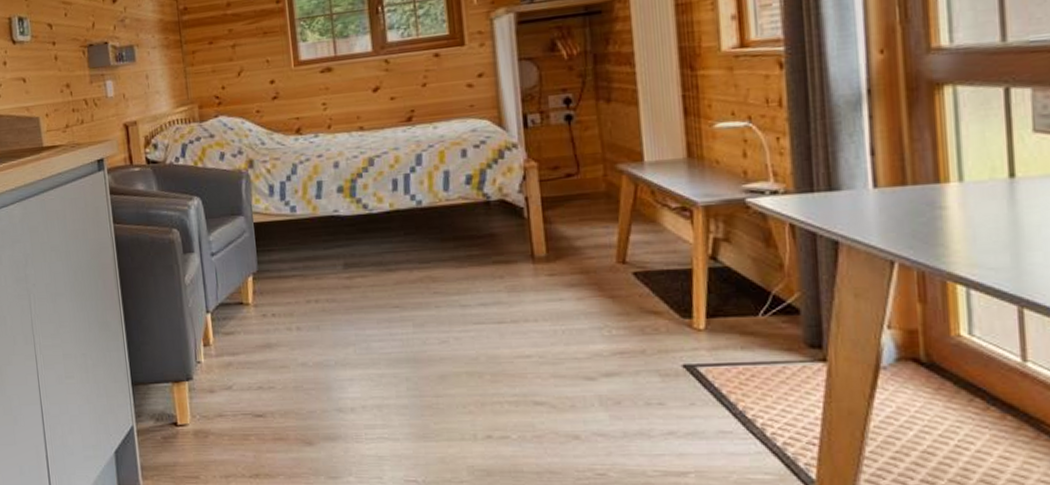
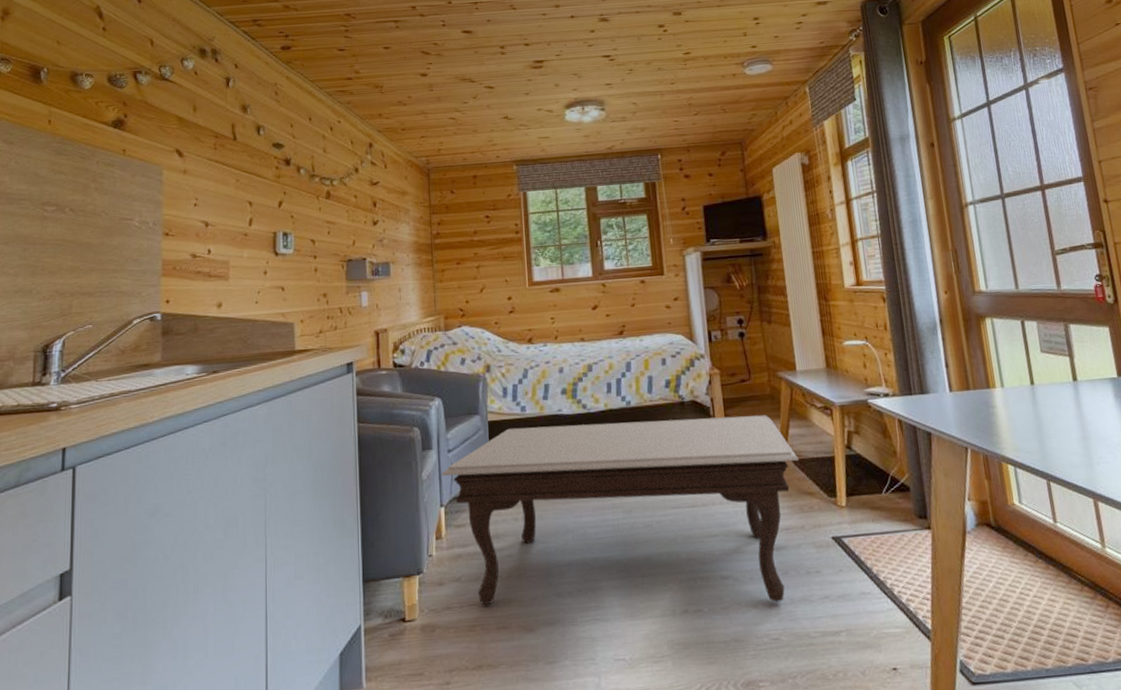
coffee table: none [205,217,642,435] -> present [441,415,799,606]

